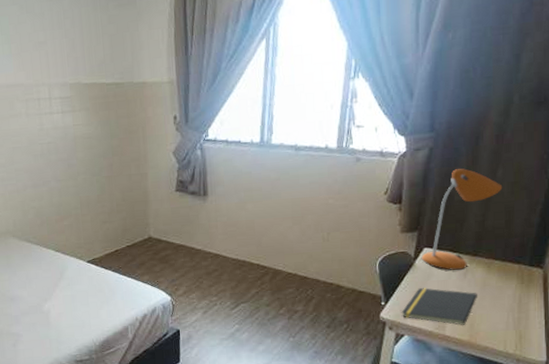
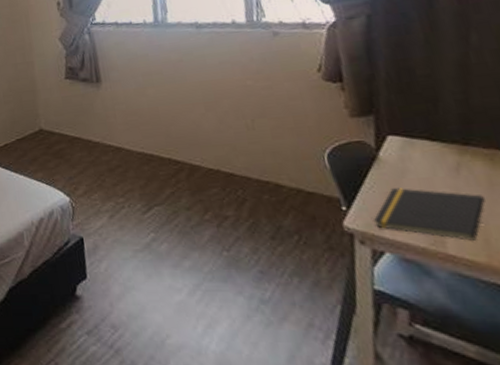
desk lamp: present [422,168,503,270] -> none [386,36,484,165]

